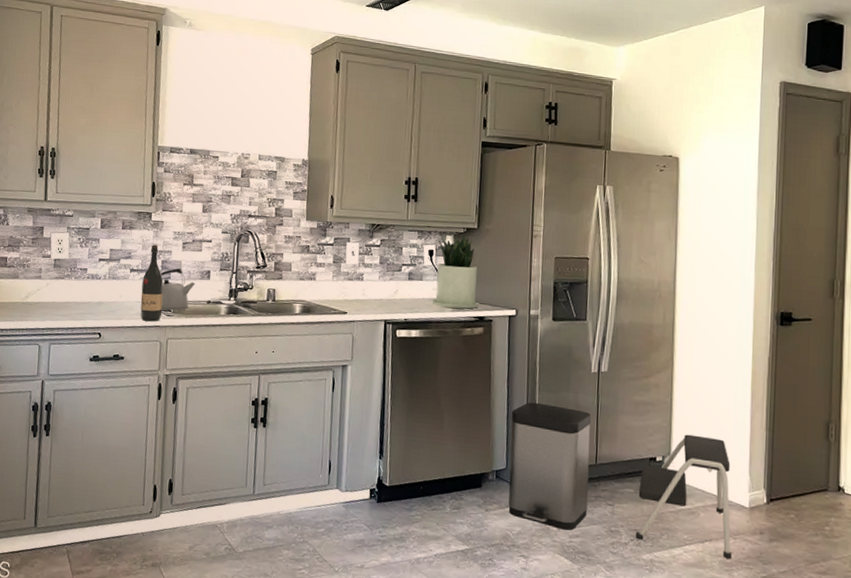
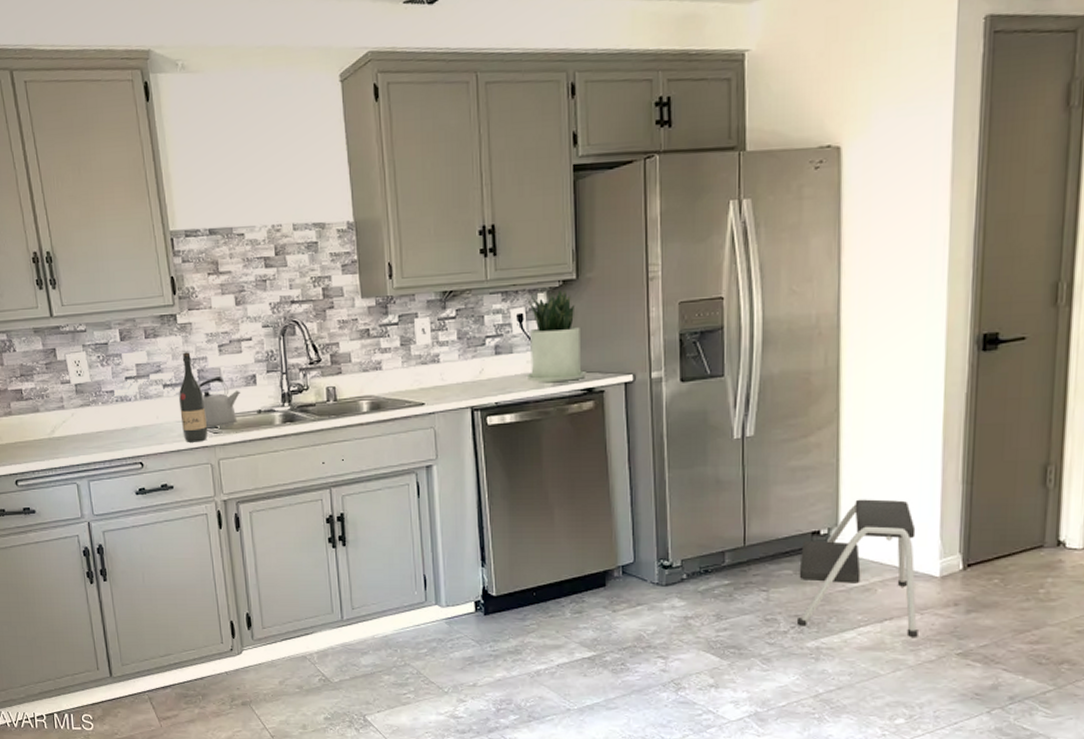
pedal bin: present [508,402,591,531] -> none [635,482,737,624]

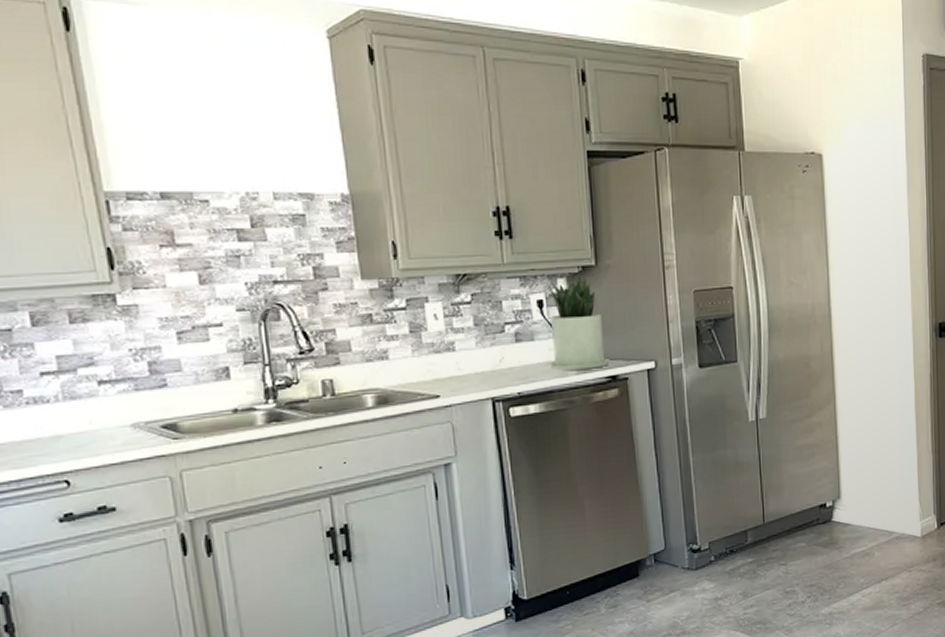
wine bottle: present [179,352,209,443] -> none [121,340,166,452]
kettle: present [199,377,240,427] -> none [150,370,209,432]
step stool: present [796,499,918,637] -> none [811,470,908,595]

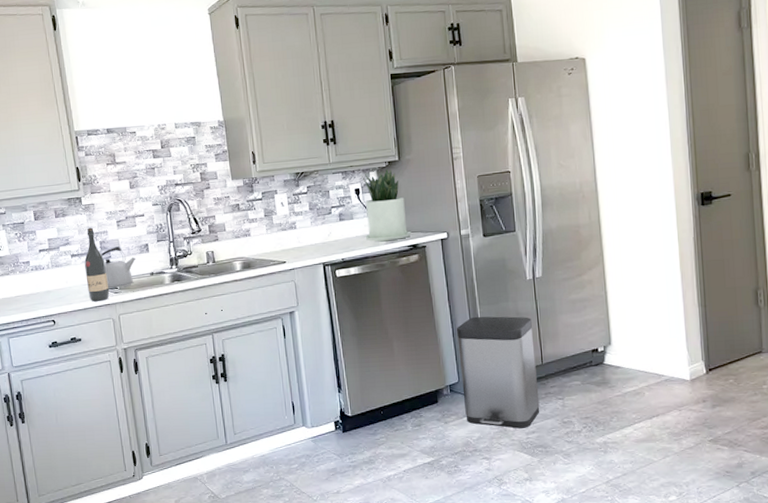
wine bottle: none [121,340,166,452] -> present [84,227,110,302]
kettle: none [150,370,209,432] -> present [101,246,136,289]
pedal bin: none [663,466,760,603] -> present [456,316,540,429]

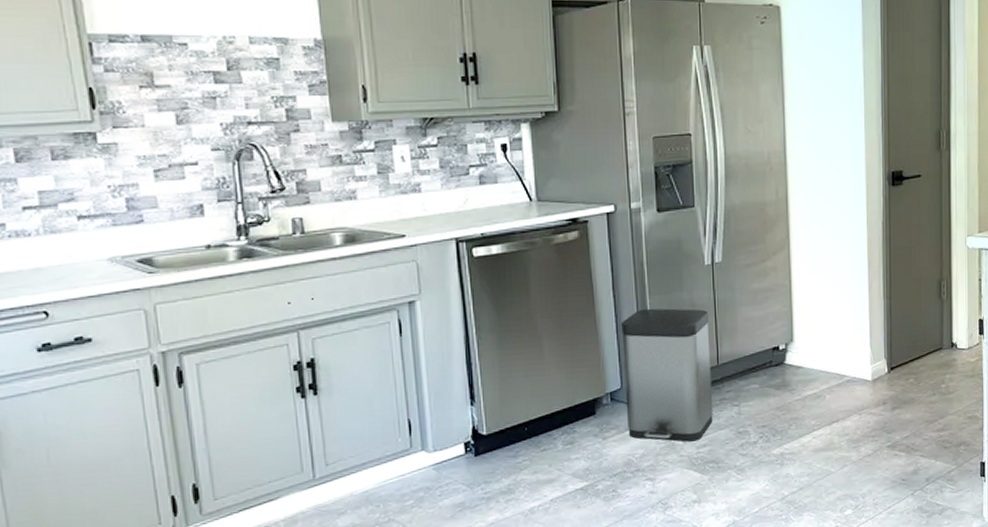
wine bottle: present [84,227,110,302] -> none [100,177,141,285]
kettle: present [101,246,136,289] -> none [128,206,183,266]
planter: present [362,169,411,242] -> none [510,121,571,214]

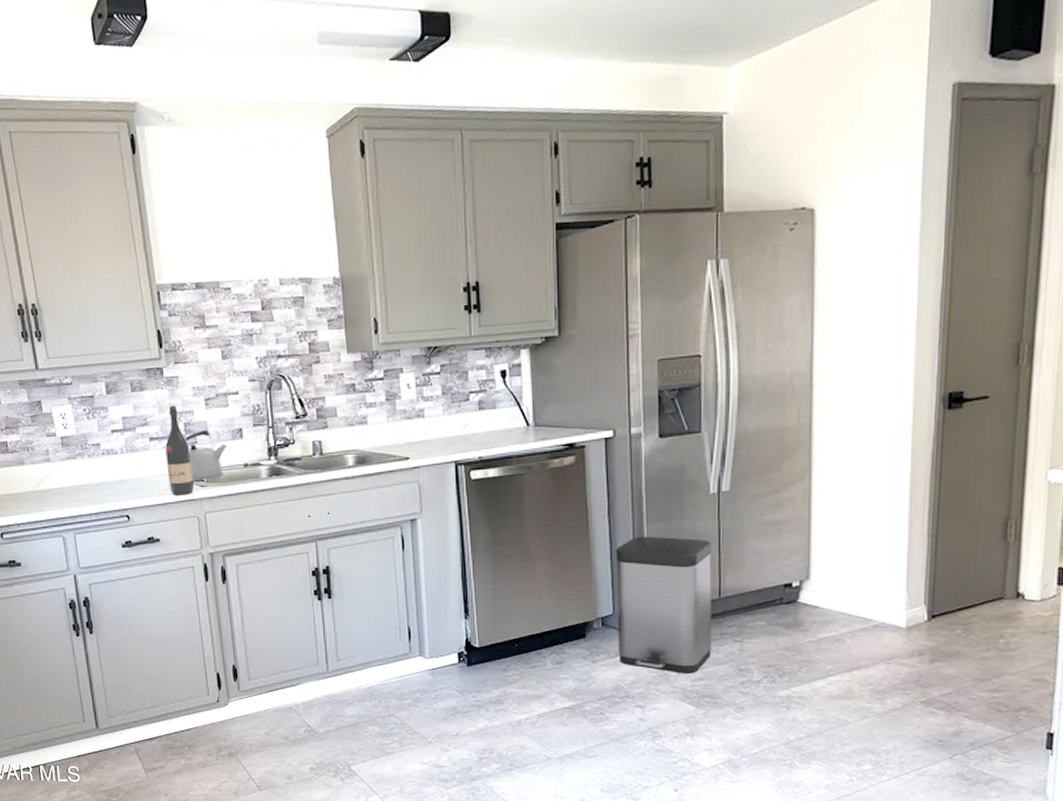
wine bottle: none [100,177,141,285] -> present [165,405,195,496]
kettle: none [128,206,183,266] -> present [185,430,227,481]

